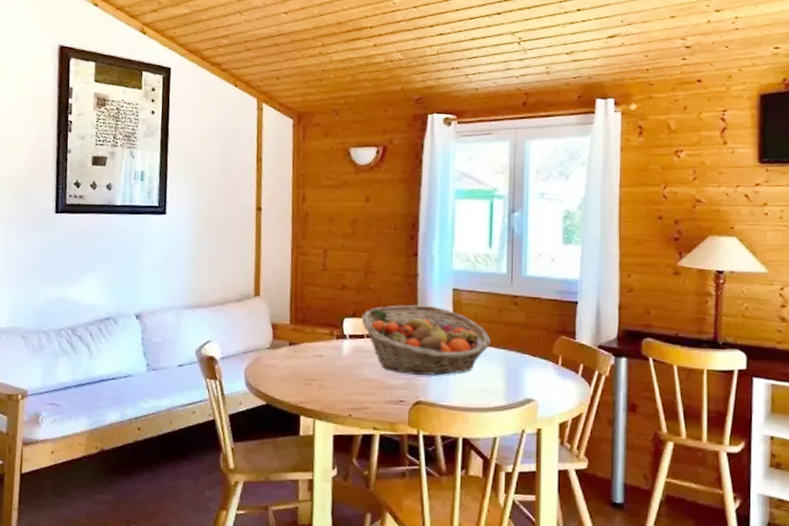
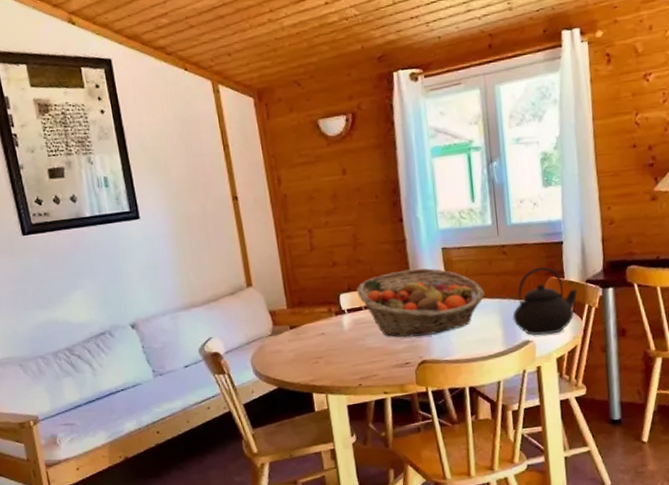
teapot: none [517,324,589,397] -> present [512,266,578,336]

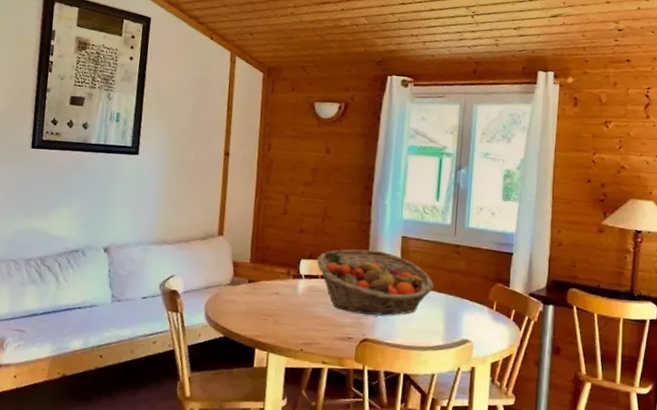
teapot: present [512,266,578,336] -> none [456,272,520,339]

